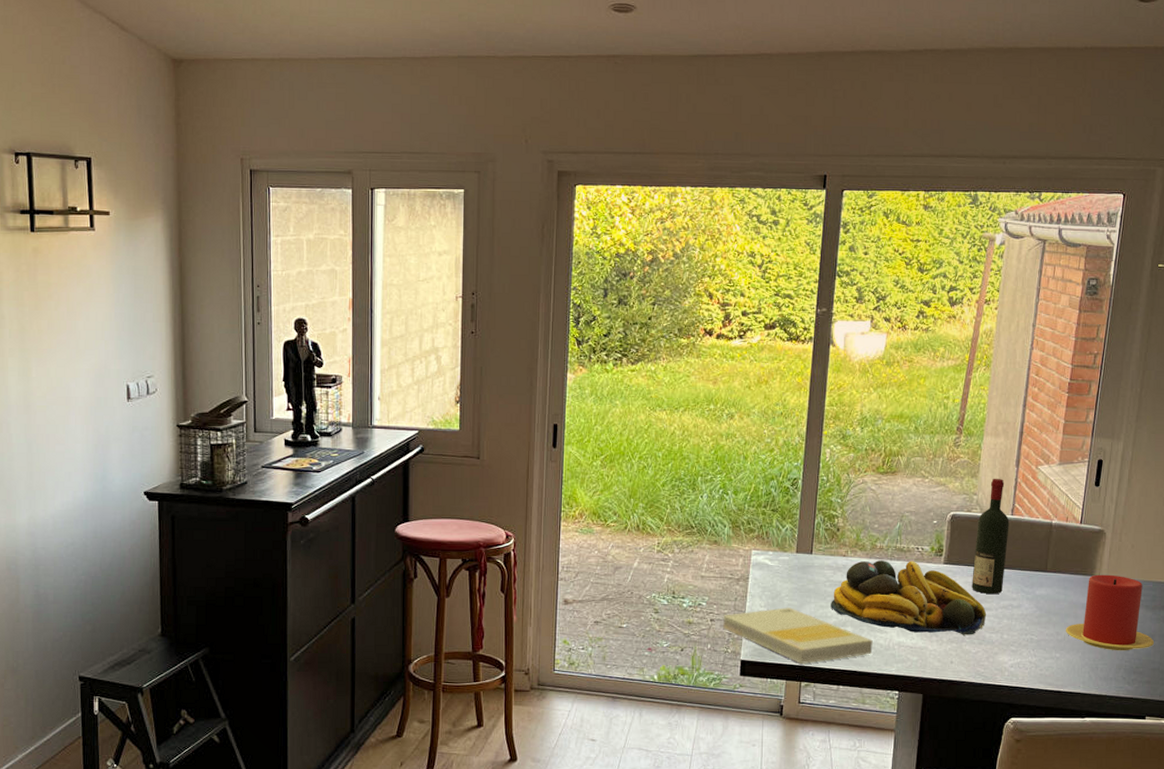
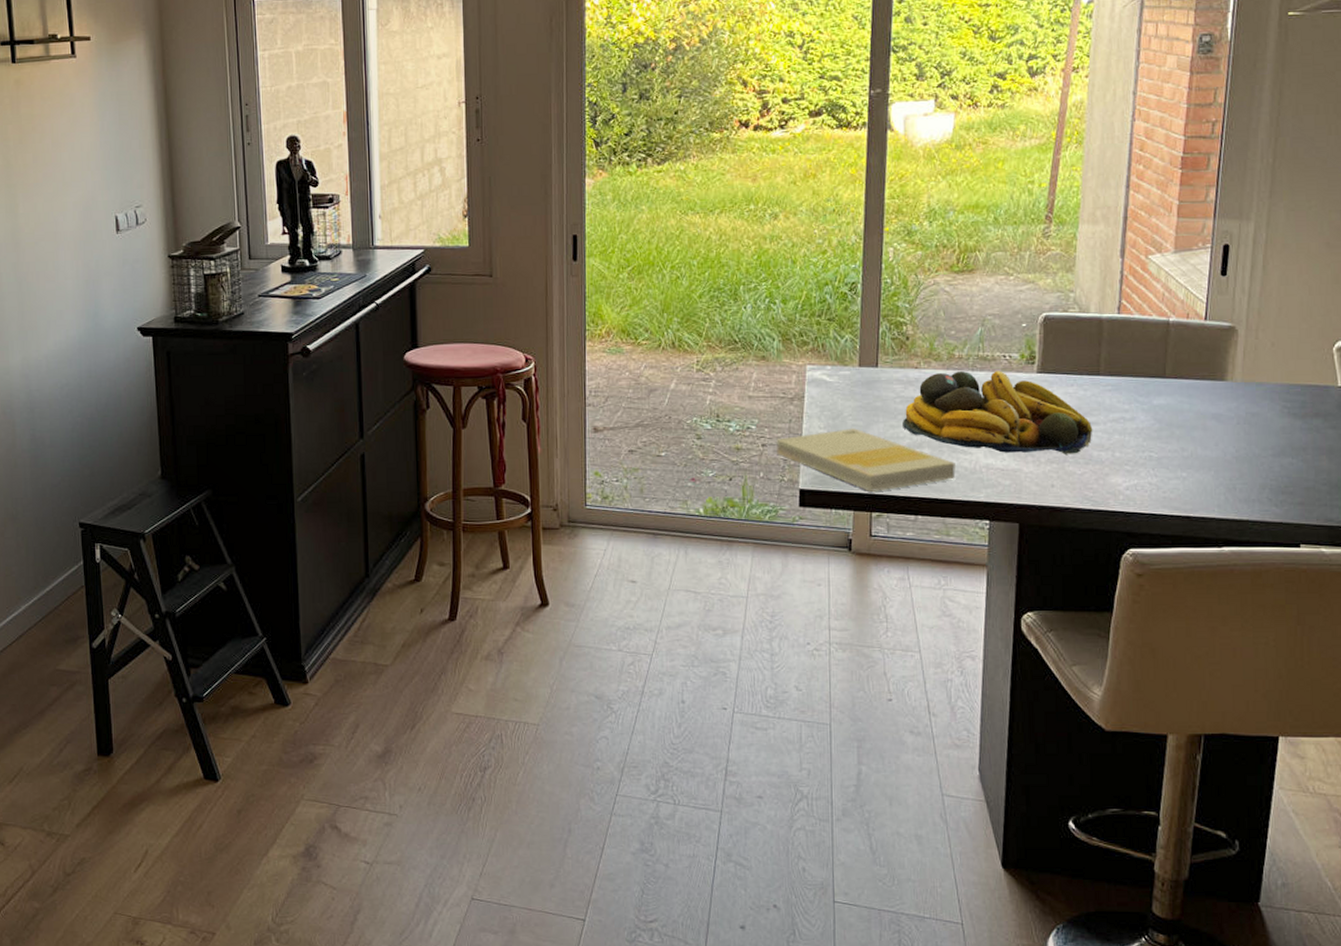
wine bottle: present [972,478,1009,594] -> none [1072,271,1116,405]
candle: present [1065,574,1154,651] -> none [1192,378,1306,468]

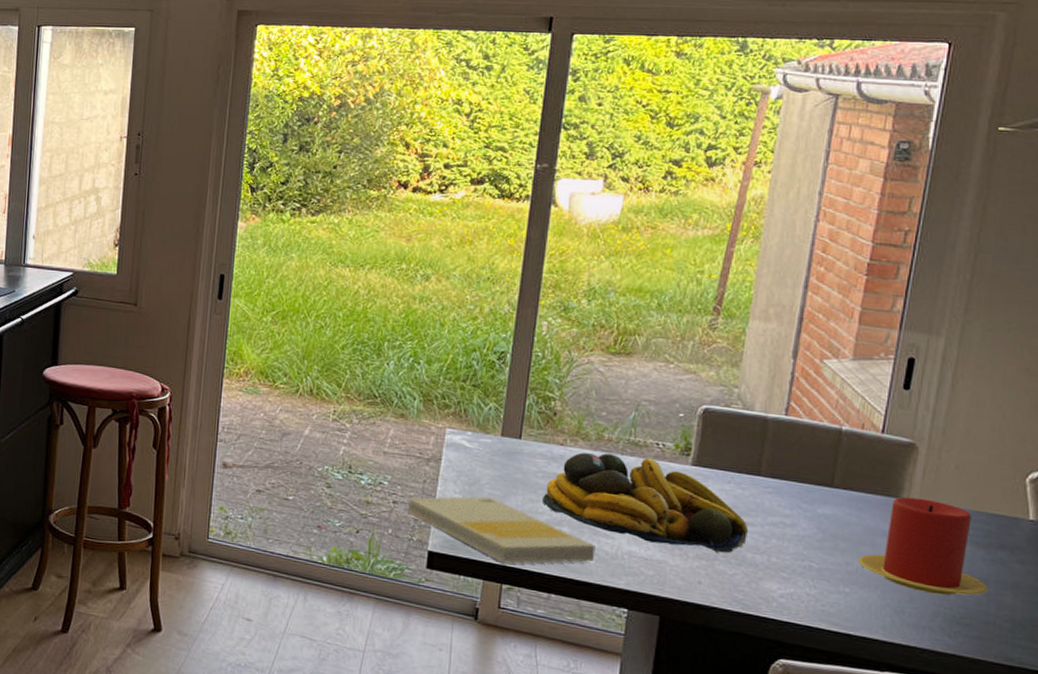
candle: none [1192,378,1306,468] -> present [858,496,987,596]

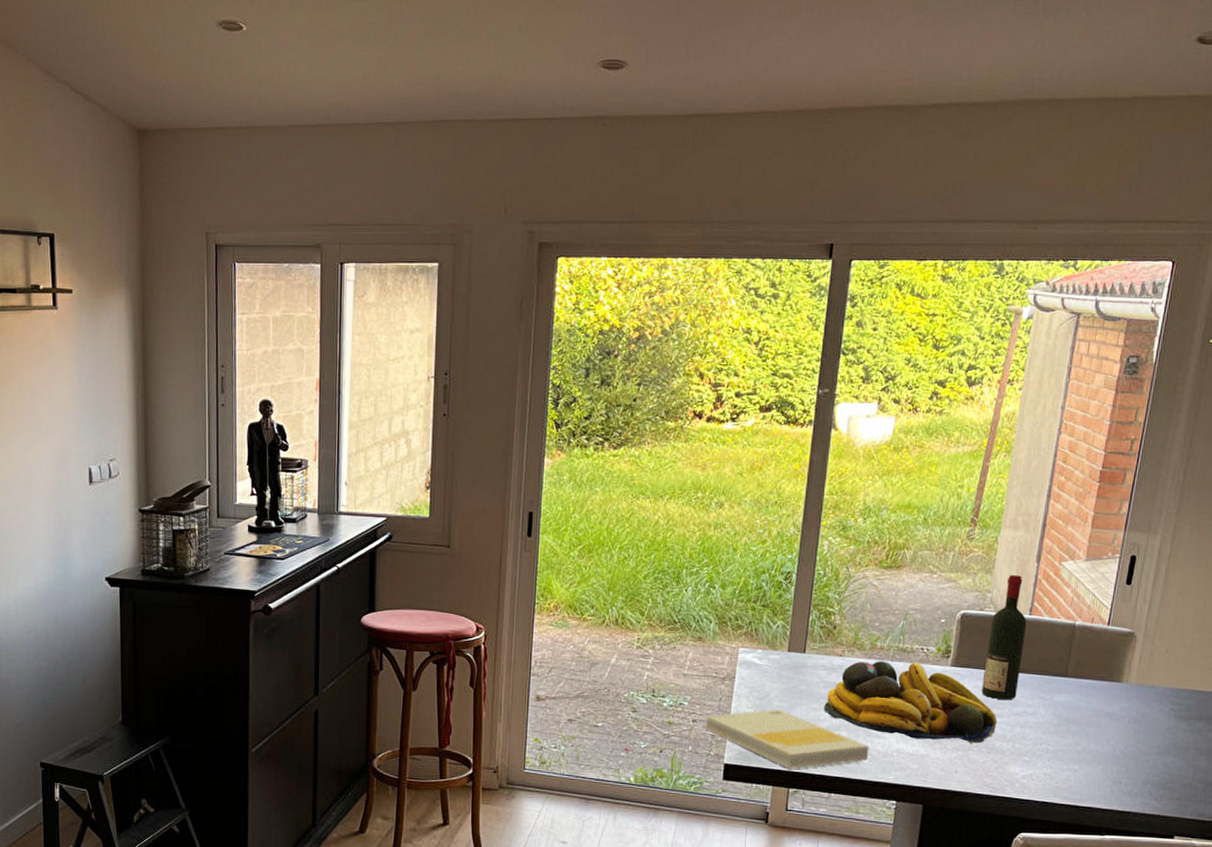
wine bottle: none [729,369,782,508] -> present [982,574,1027,699]
candle: present [858,496,987,596] -> none [1085,681,1187,765]

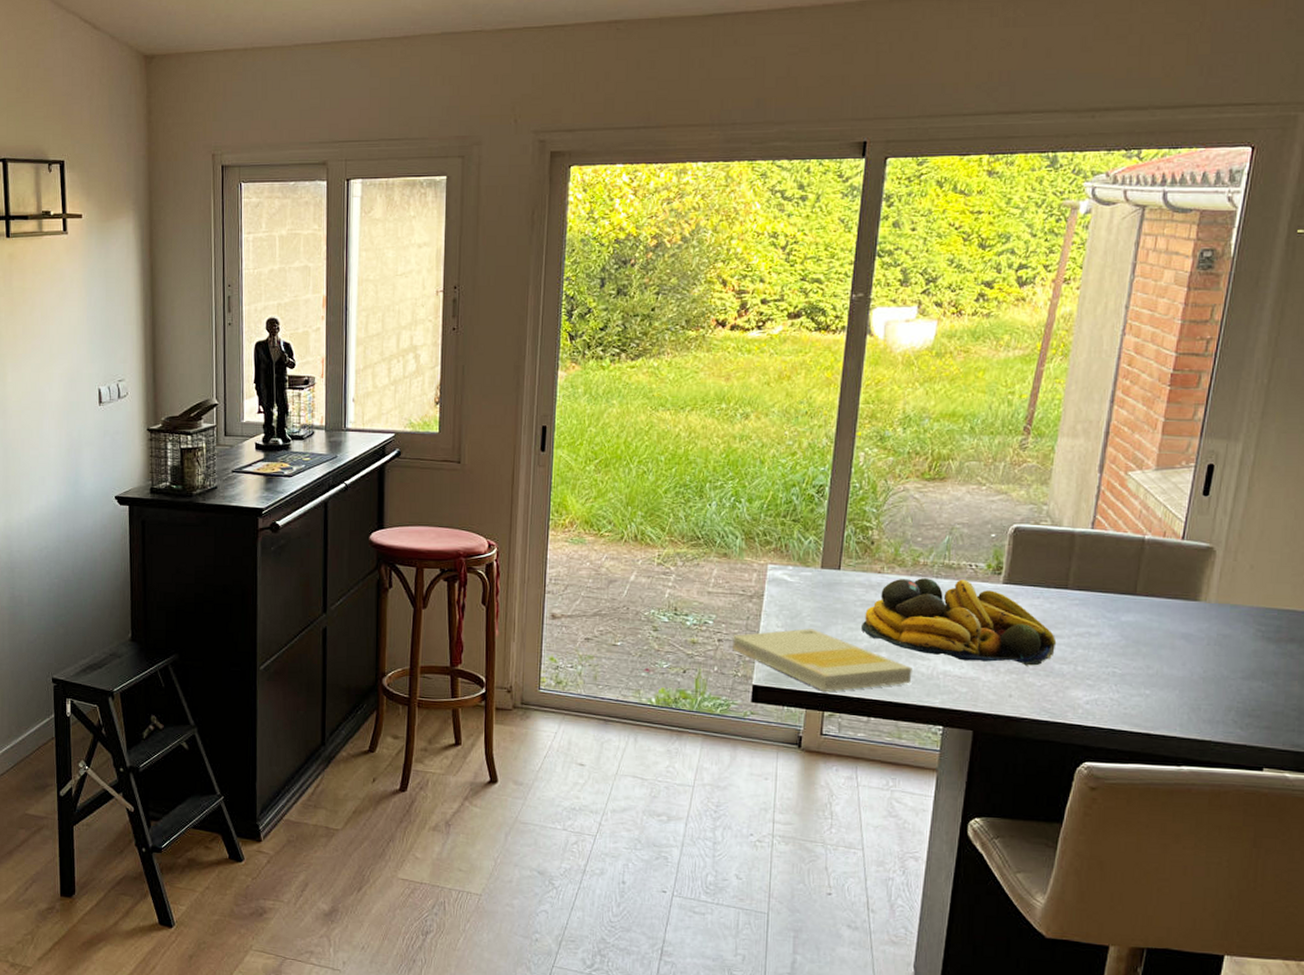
wine bottle: present [982,574,1027,699] -> none [1038,485,1089,619]

